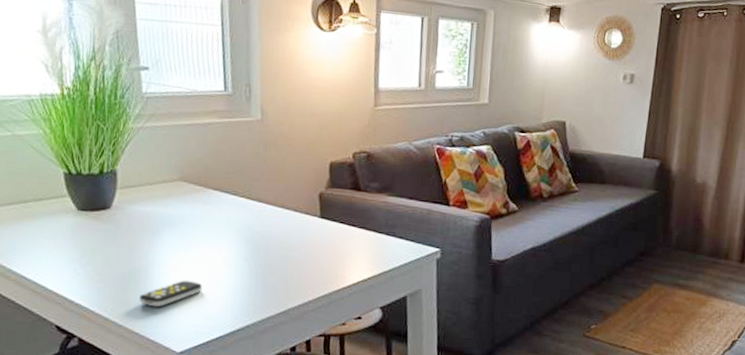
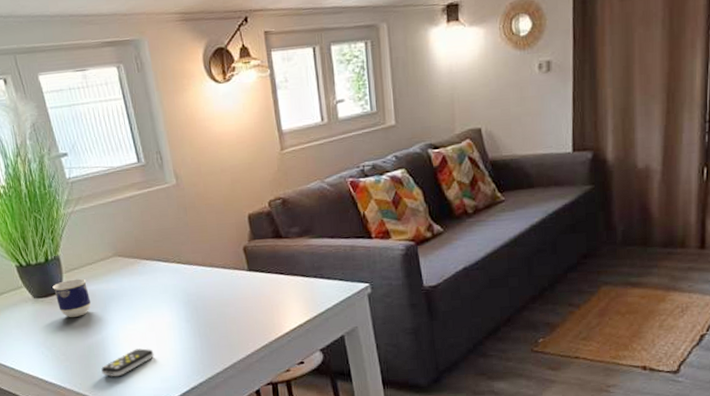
cup: none [102,196,143,237] -> present [52,278,91,317]

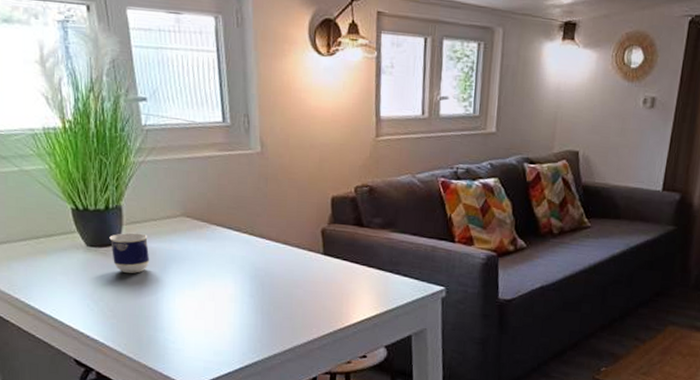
remote control: present [101,348,154,377] -> none [151,316,210,343]

